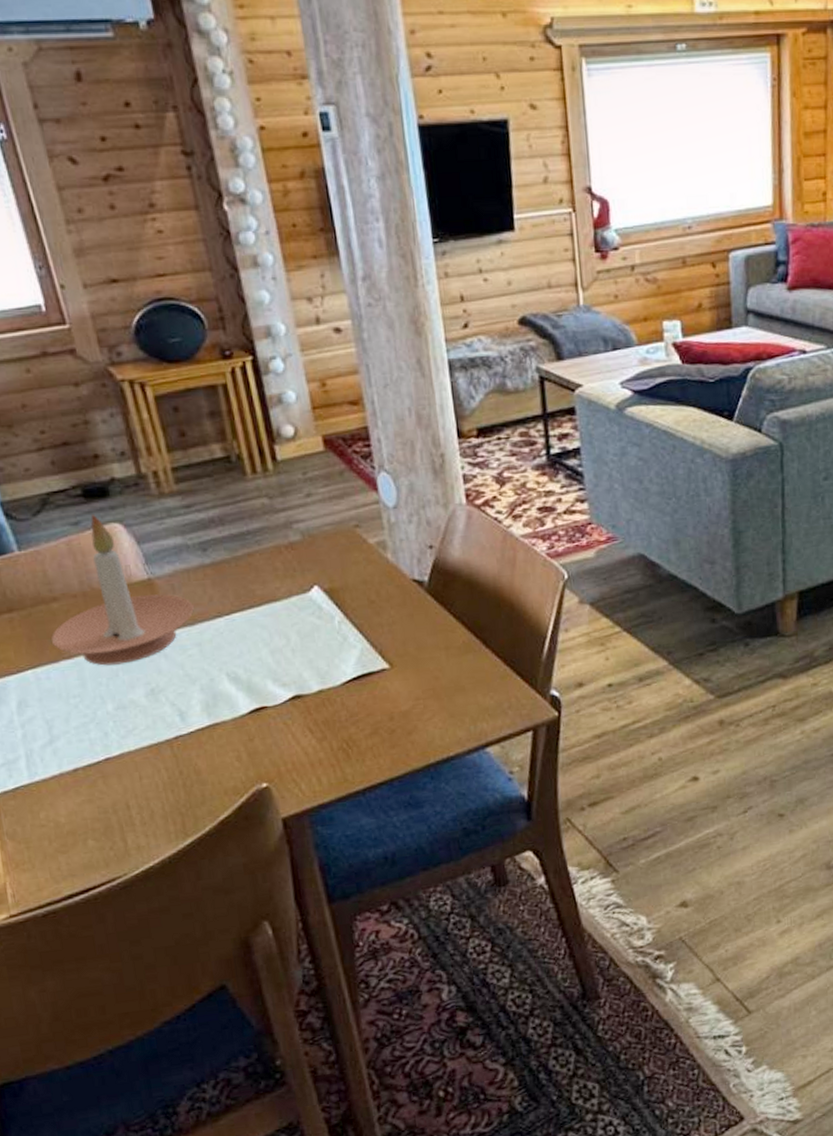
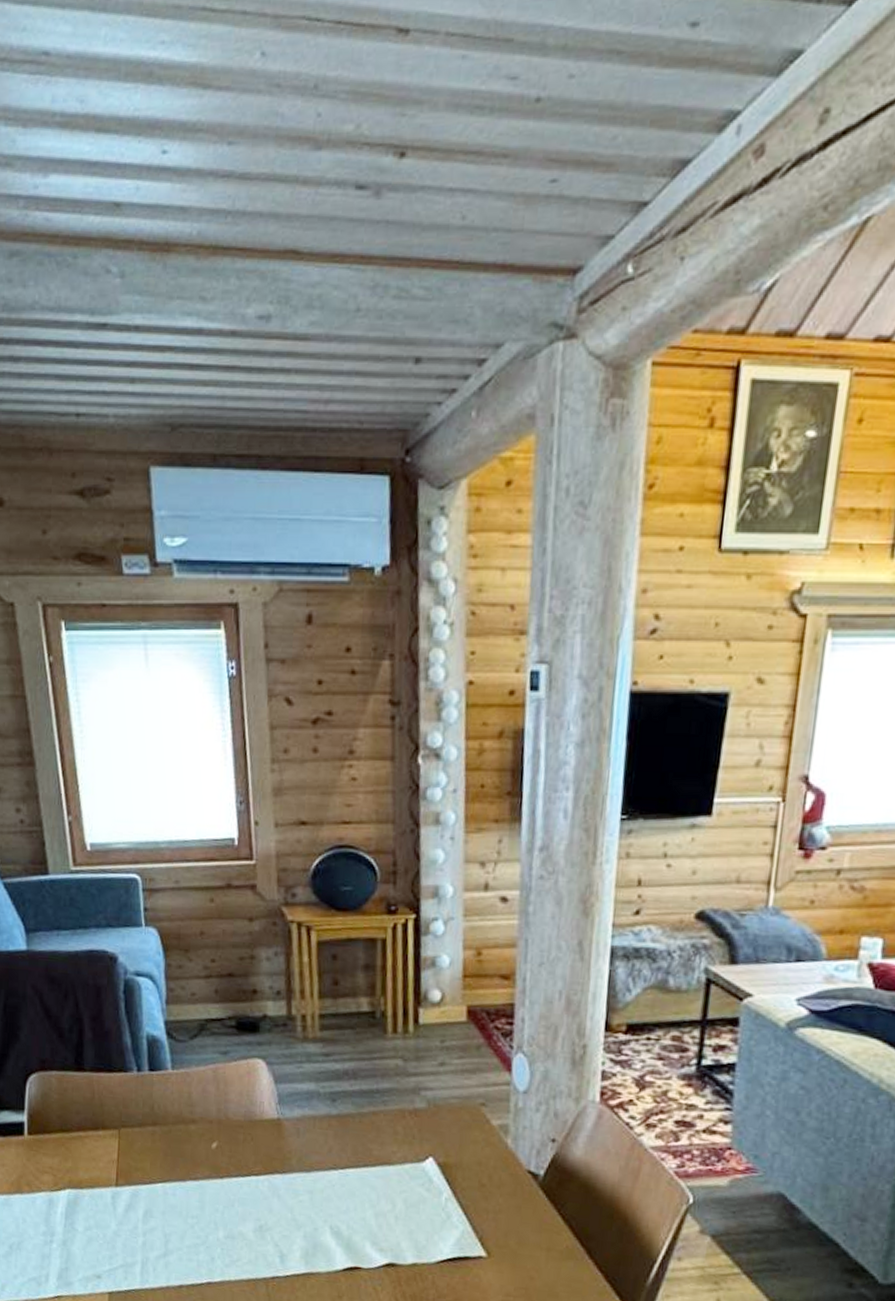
candle holder: present [51,514,194,666] -> none [184,1046,313,1196]

